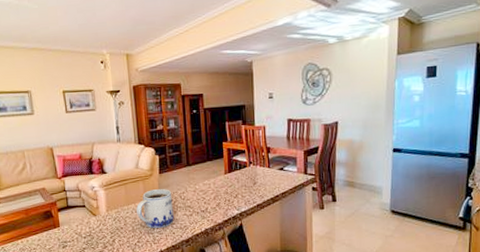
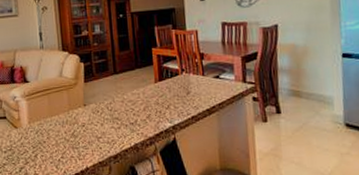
mug: present [136,189,174,228] -> none [60,99,101,142]

